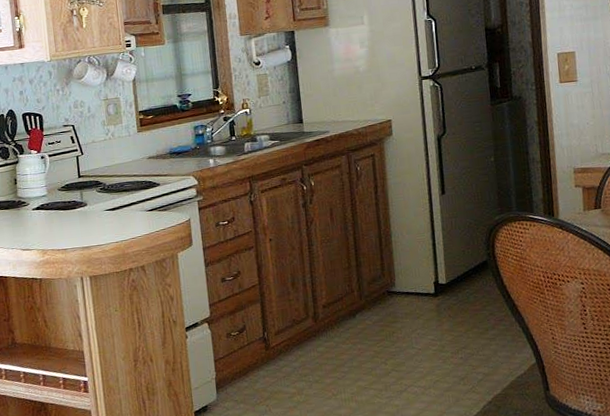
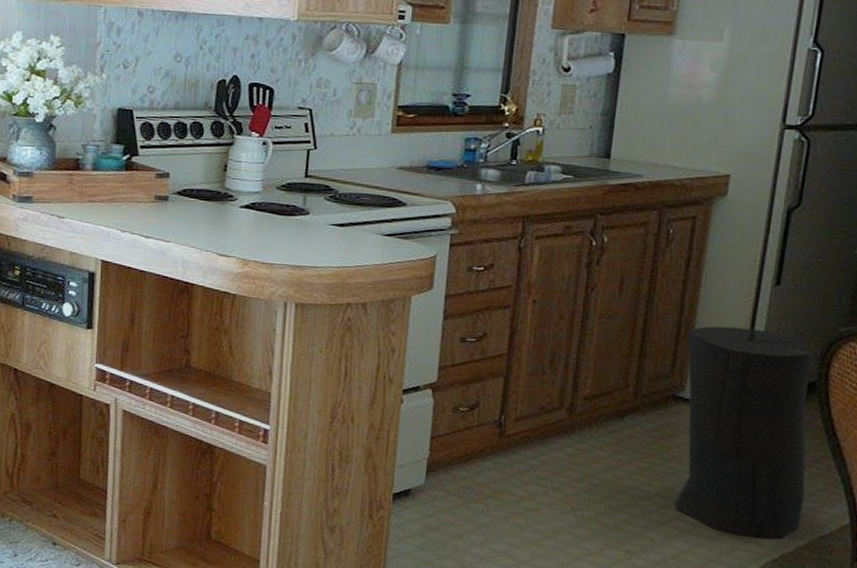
trash can: none [388,227,501,389] -> present [675,326,814,540]

